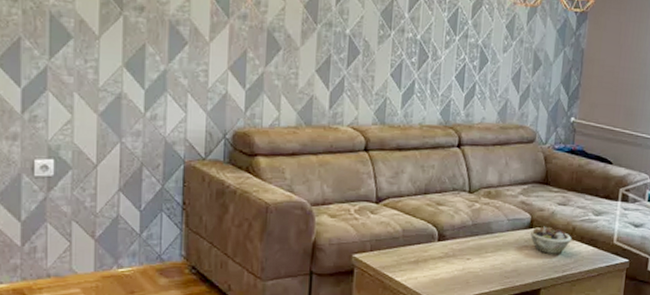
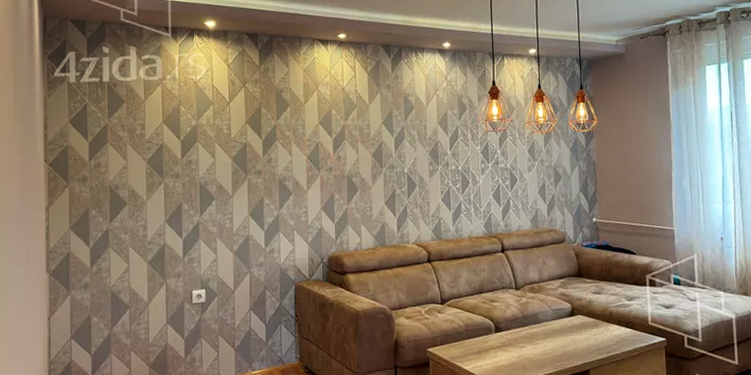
succulent planter: present [530,226,572,254] -> none [572,313,610,338]

